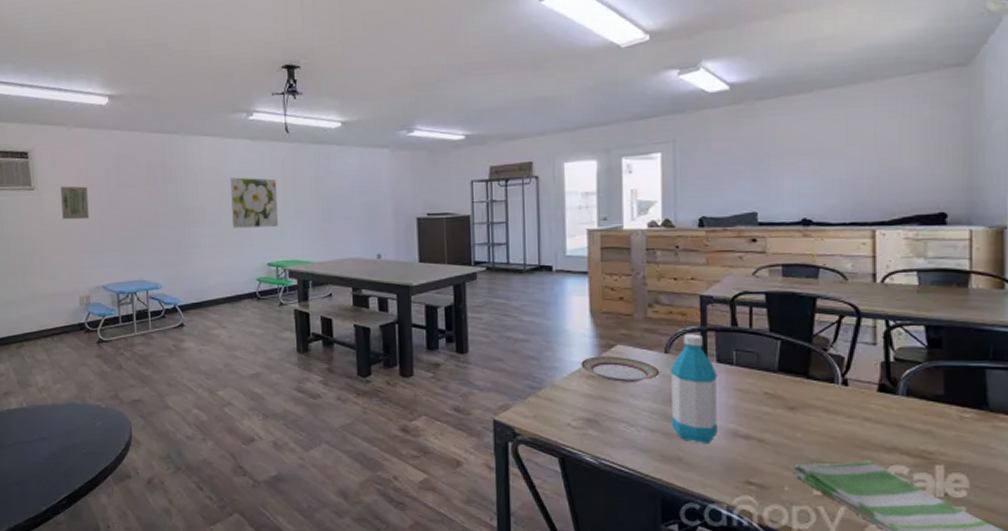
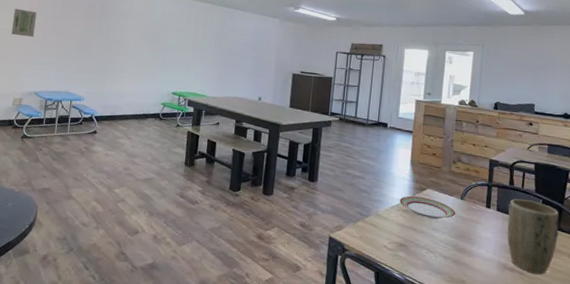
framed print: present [230,177,278,228] -> none [150,22,190,65]
water bottle: present [670,334,719,445] -> none [459,187,496,273]
plant pot: none [734,343,809,439] -> present [507,199,560,275]

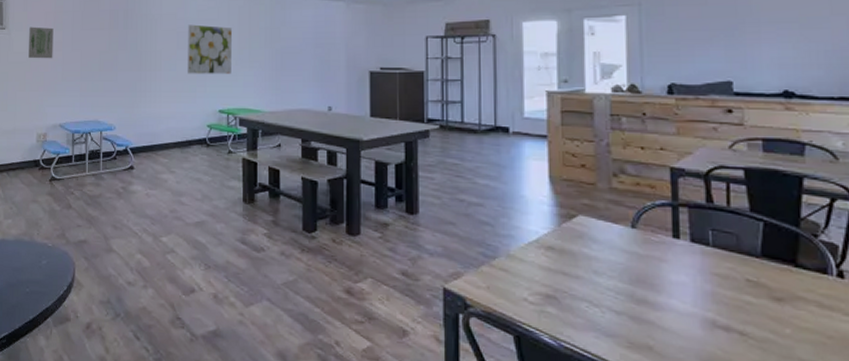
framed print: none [150,22,190,65] -> present [188,24,233,74]
plate: present [400,196,456,219] -> none [539,226,627,258]
plant pot: present [507,199,560,275] -> none [709,223,798,335]

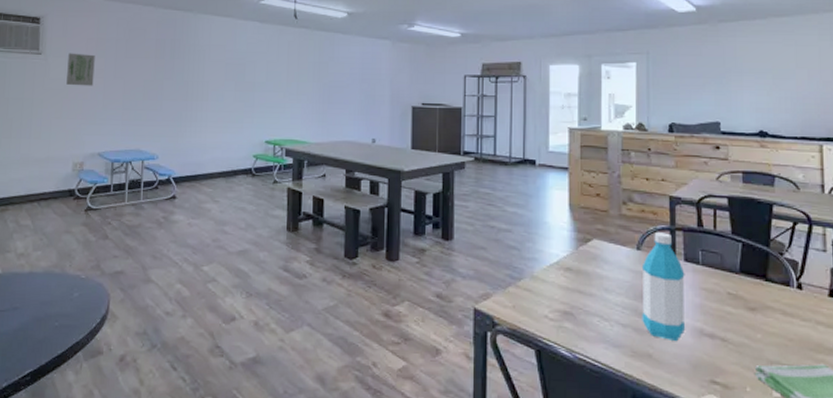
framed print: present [188,24,233,74] -> none [235,56,282,106]
water bottle: none [637,208,694,334] -> present [641,232,686,342]

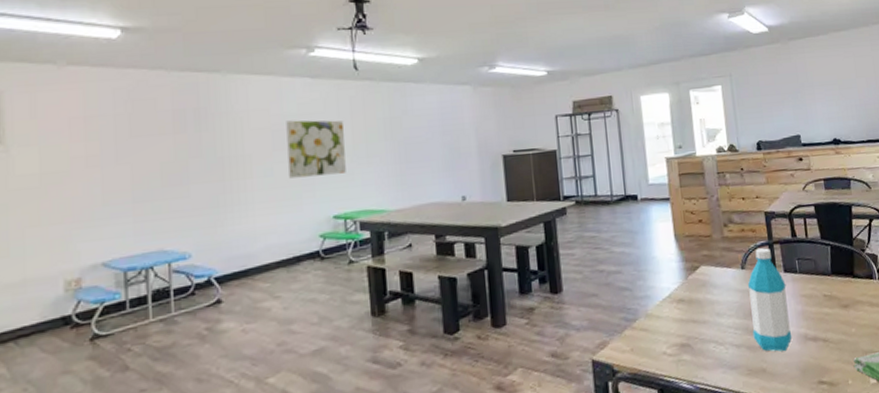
wall art: present [66,53,95,86] -> none [42,137,86,182]
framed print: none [235,56,282,106] -> present [286,120,346,179]

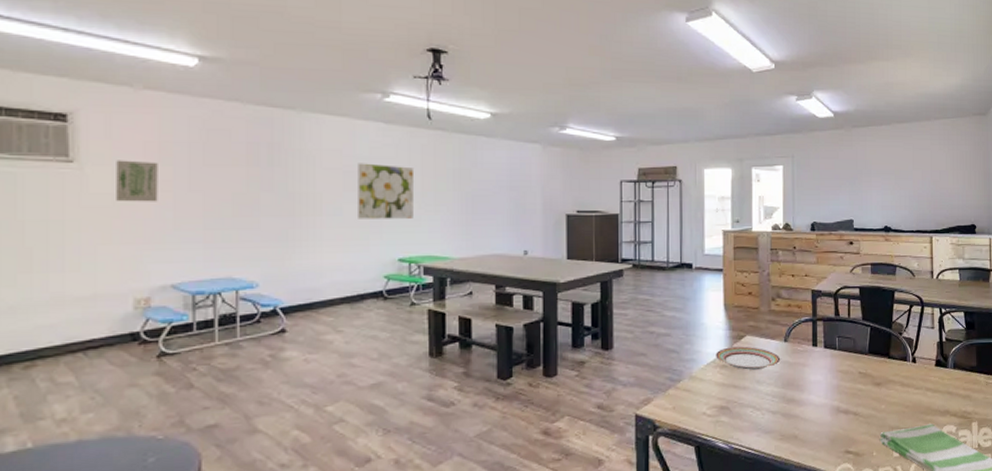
wall art: none [42,137,86,182] -> present [116,160,158,202]
plate: none [670,277,740,303] -> present [716,346,781,370]
water bottle: present [747,248,792,352] -> none [788,324,825,421]

